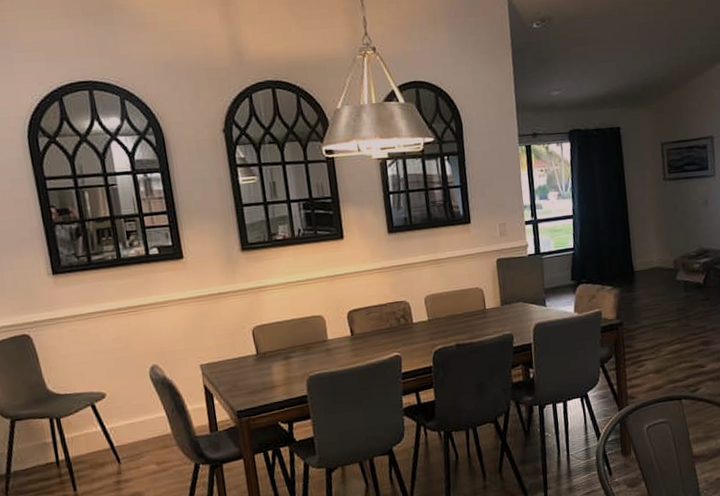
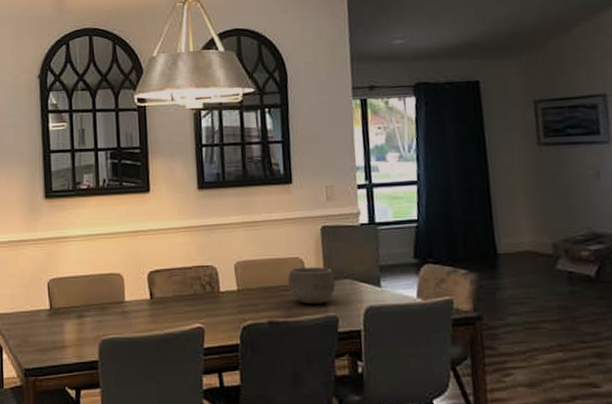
bowl: none [470,294,510,327] -> present [287,266,336,305]

